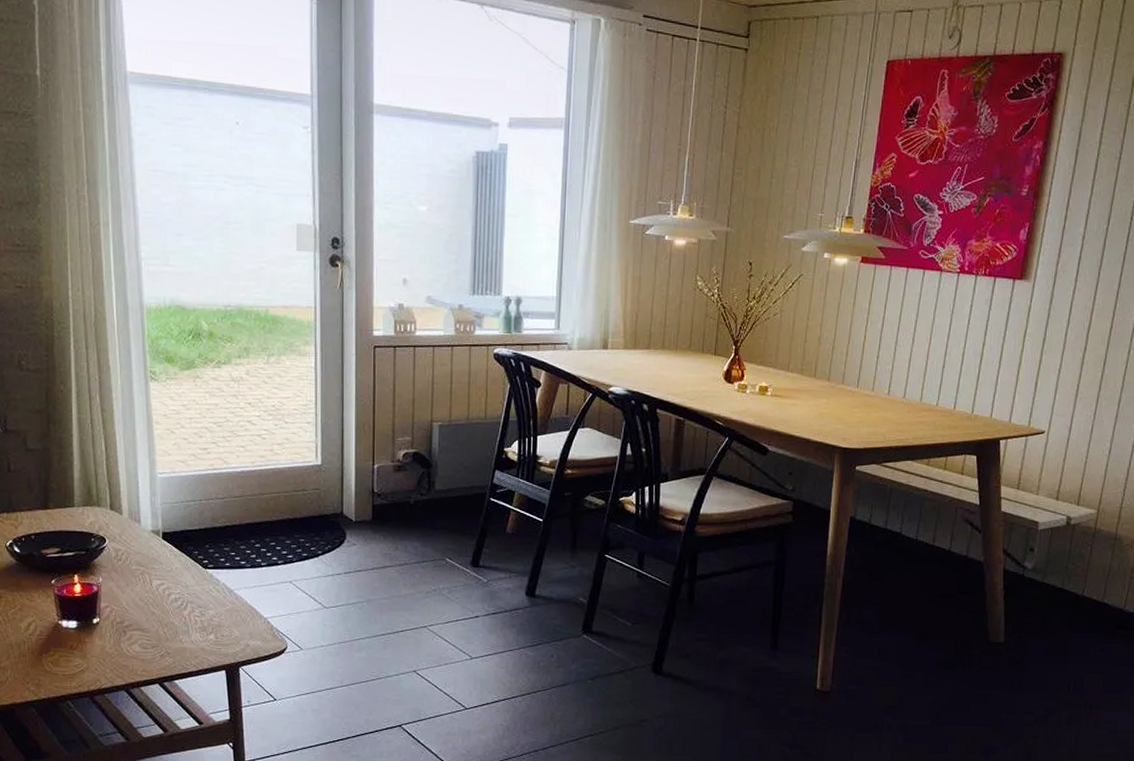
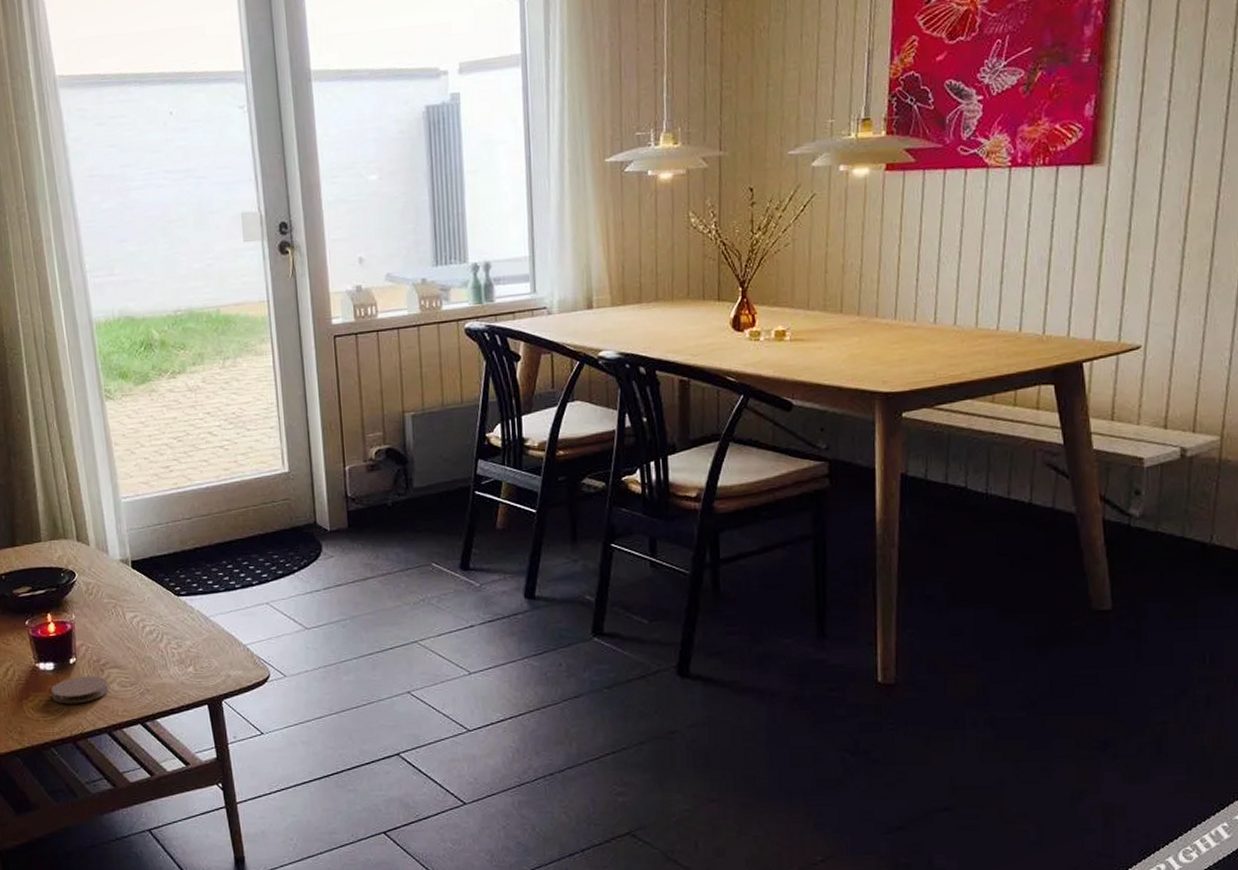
coaster: none [71,636,130,661] -> present [50,676,109,704]

